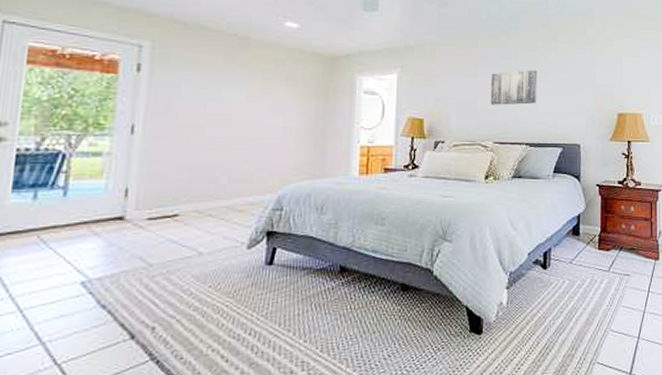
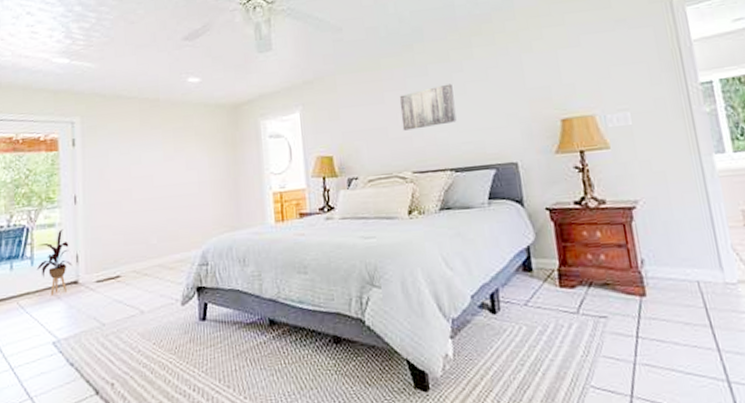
house plant: none [70,159,119,231] -> present [36,229,73,295]

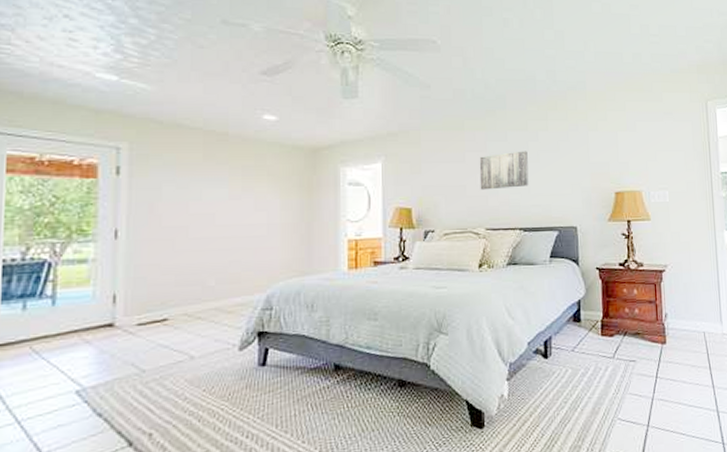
house plant: present [36,229,73,295] -> none [59,266,108,339]

